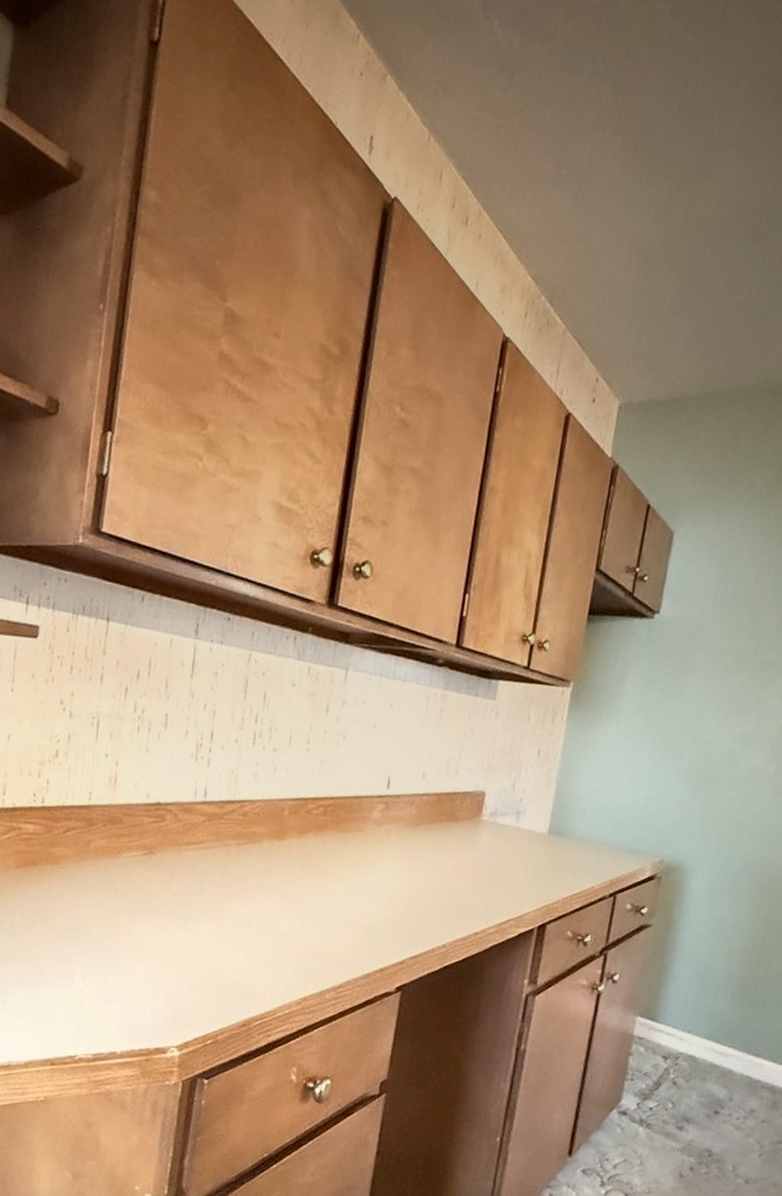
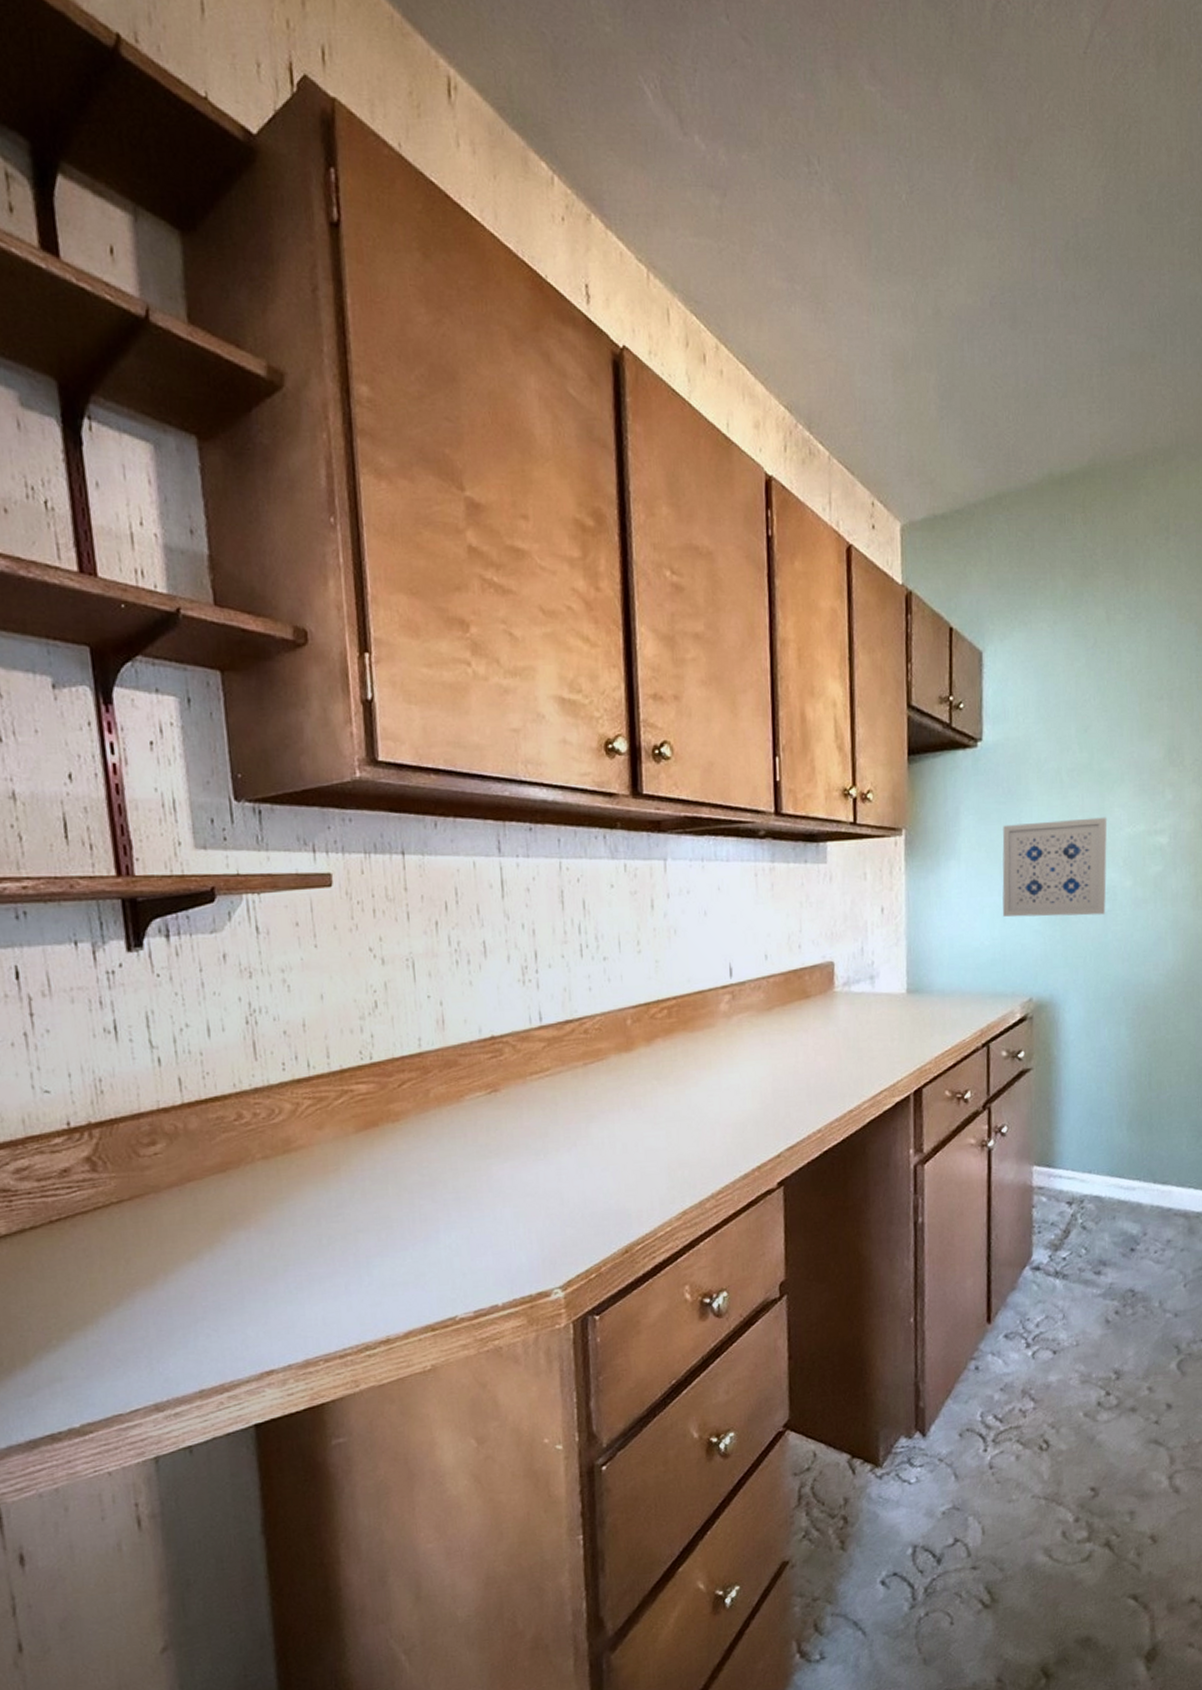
wall art: none [649,695,763,795] -> present [1002,817,1108,917]

